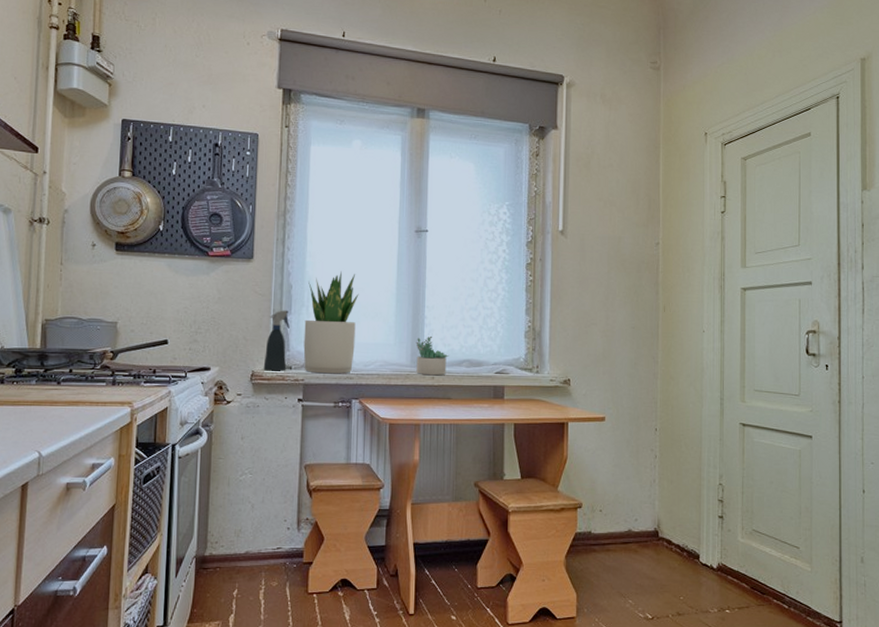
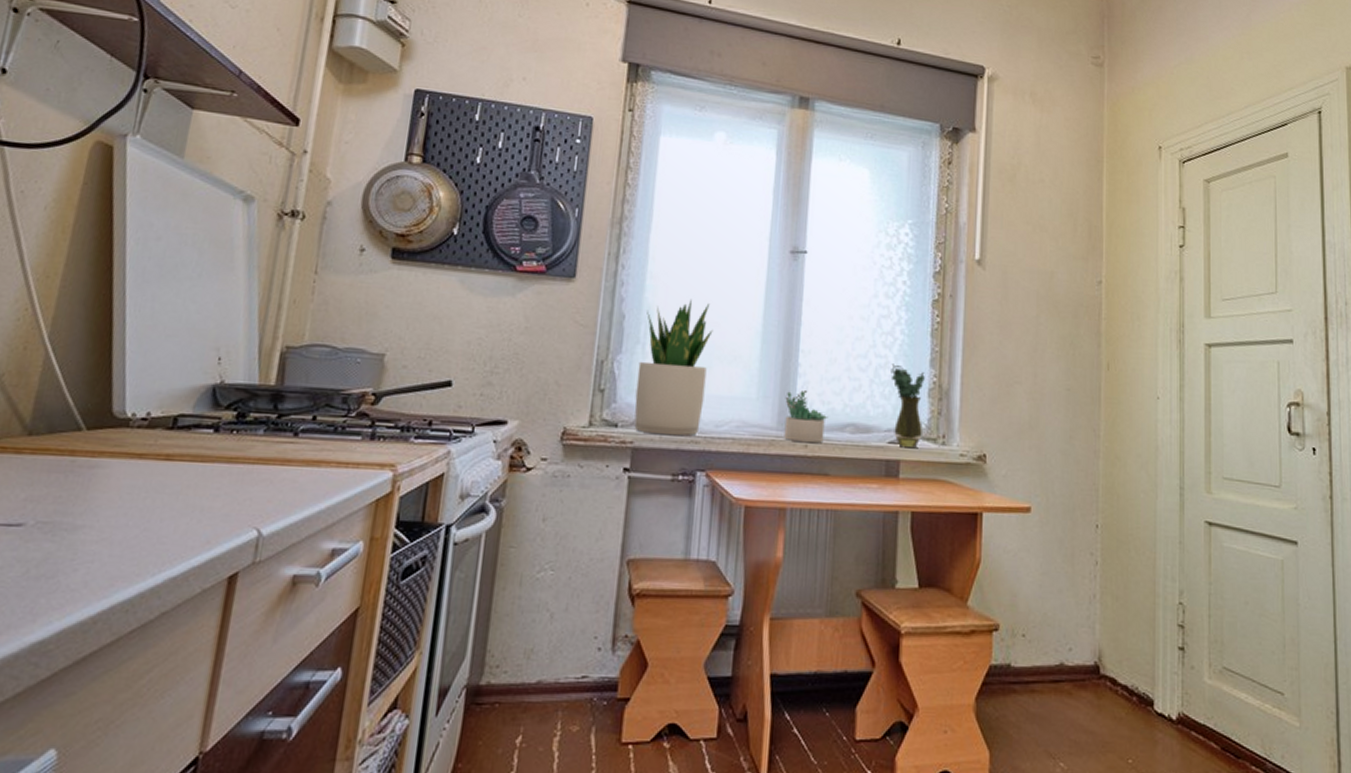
spray bottle: present [263,310,290,371] -> none [579,347,619,430]
vase: none [496,313,522,377] -> present [891,364,925,449]

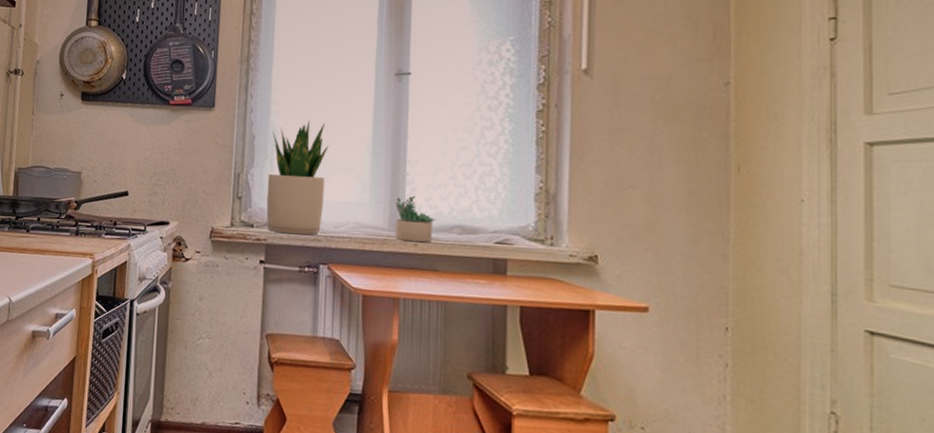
vase: present [891,364,925,449] -> none [496,171,531,249]

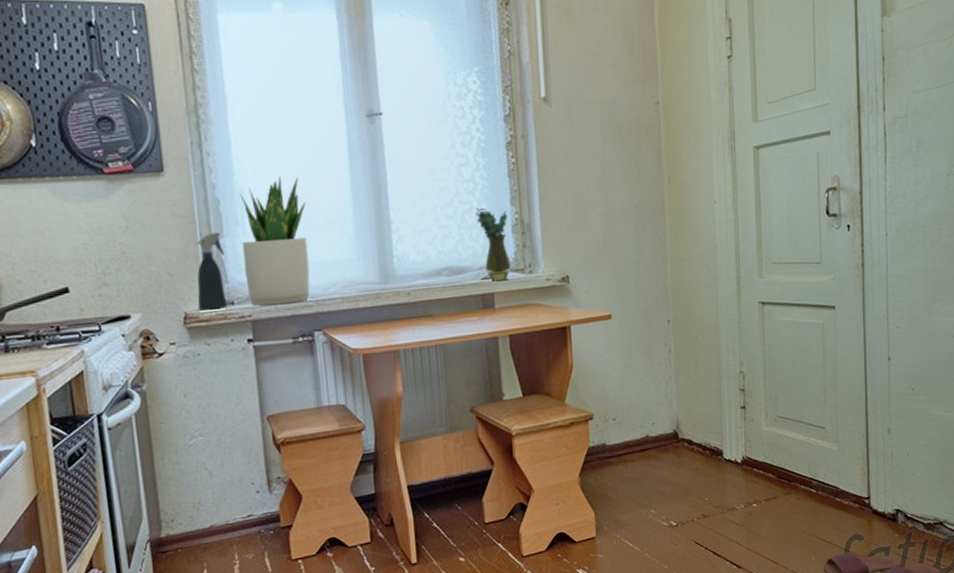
spray bottle: none [223,162,252,229] -> present [195,232,228,311]
succulent plant: present [395,195,436,243] -> none [383,243,425,292]
vase: none [496,171,531,249] -> present [475,208,511,281]

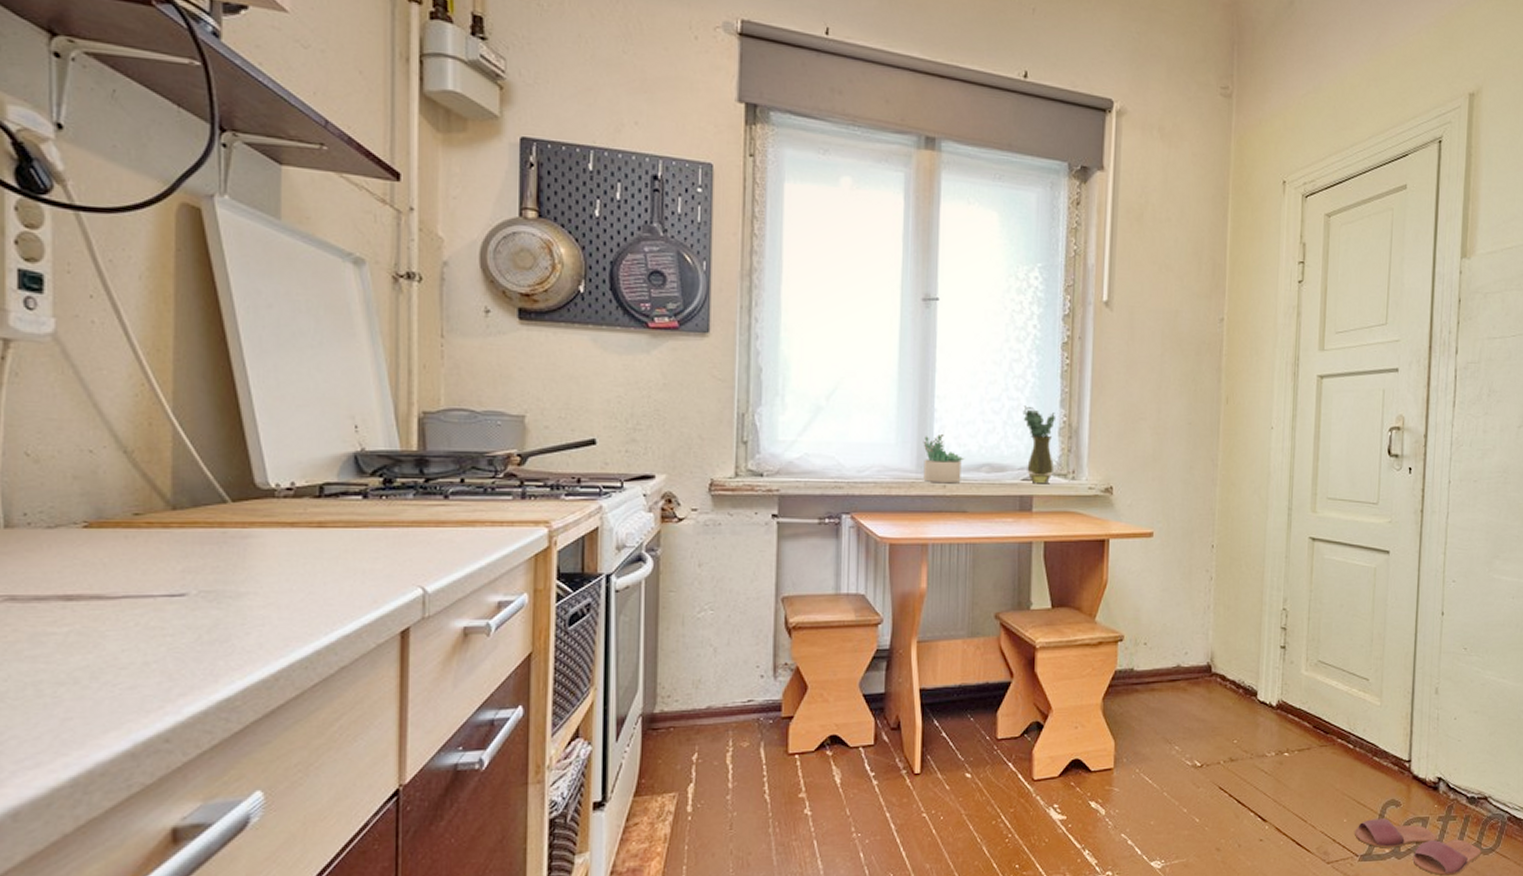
spray bottle: present [195,232,228,311] -> none [725,400,759,479]
planter: present [240,175,310,306] -> none [778,350,850,483]
succulent plant: none [383,243,425,292] -> present [923,433,965,484]

